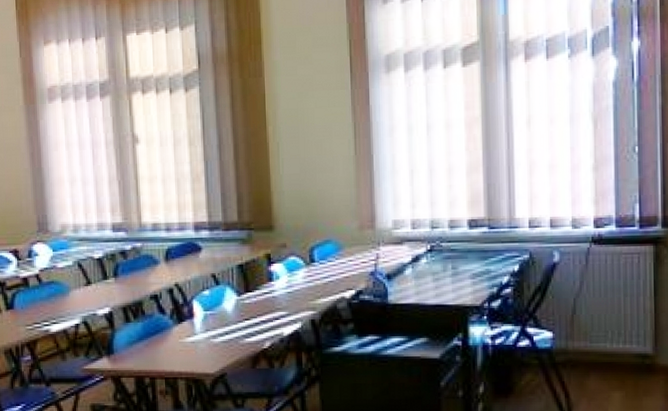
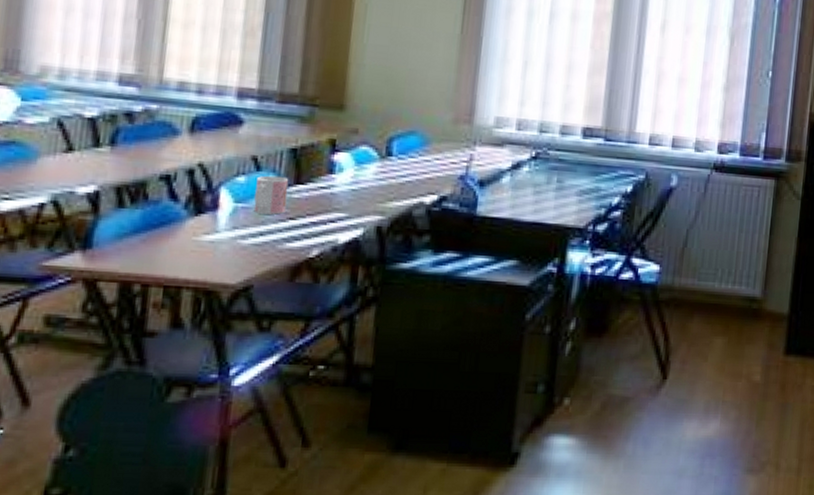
mug: none [217,287,242,318] -> present [253,175,289,215]

